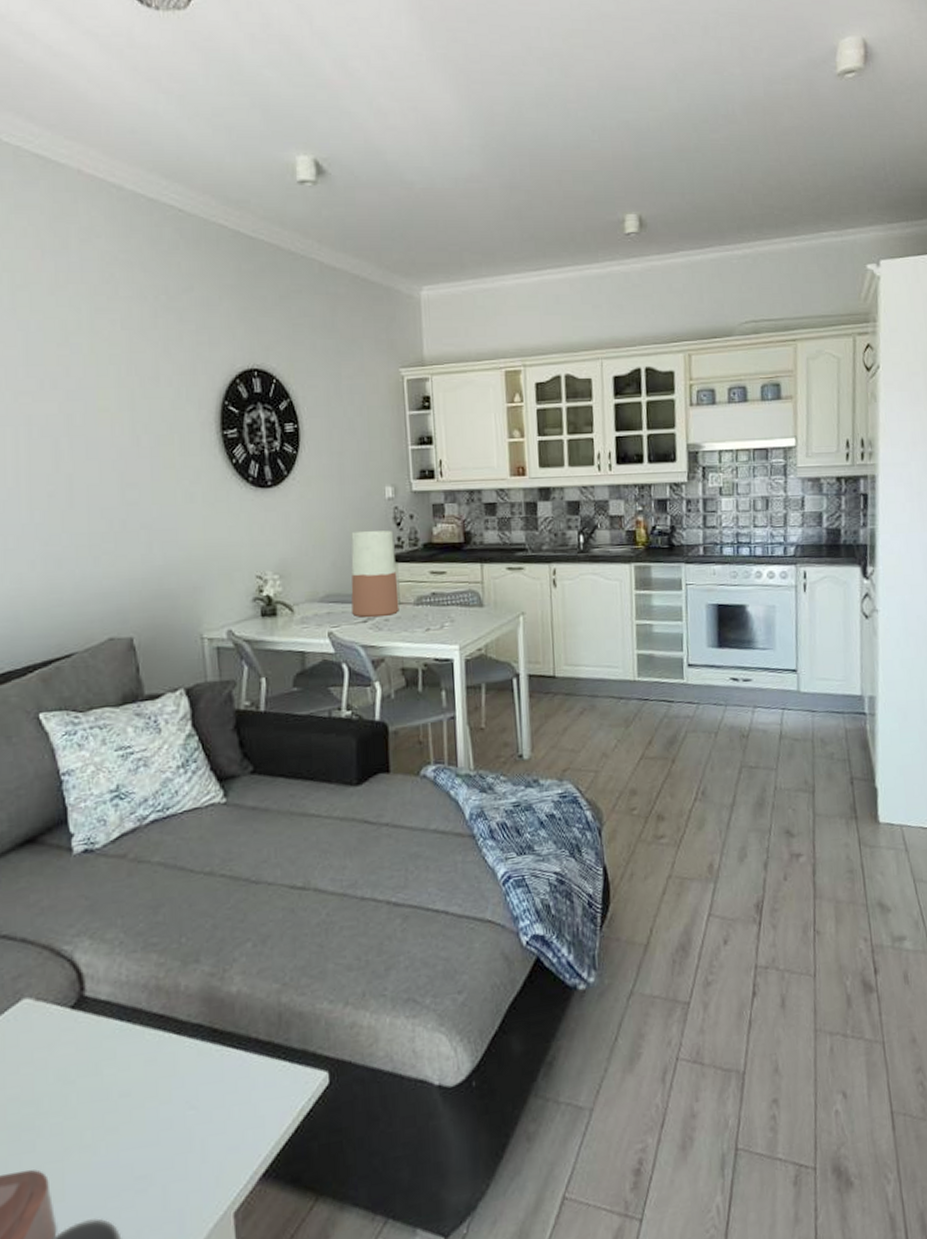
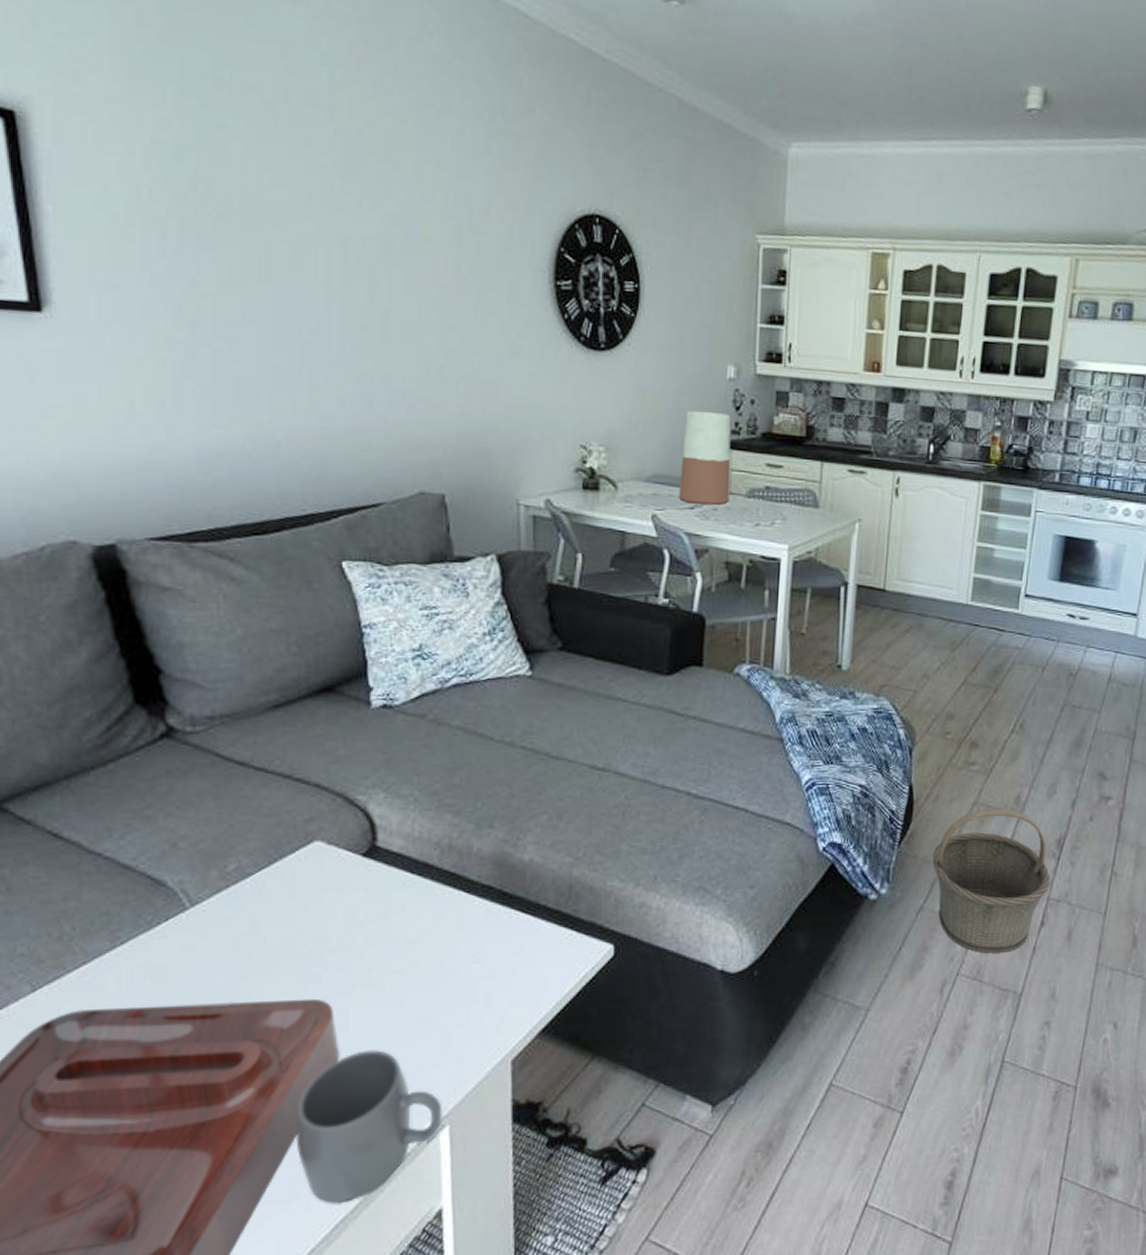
basket: none [634,878,756,1033] -> present [932,809,1051,953]

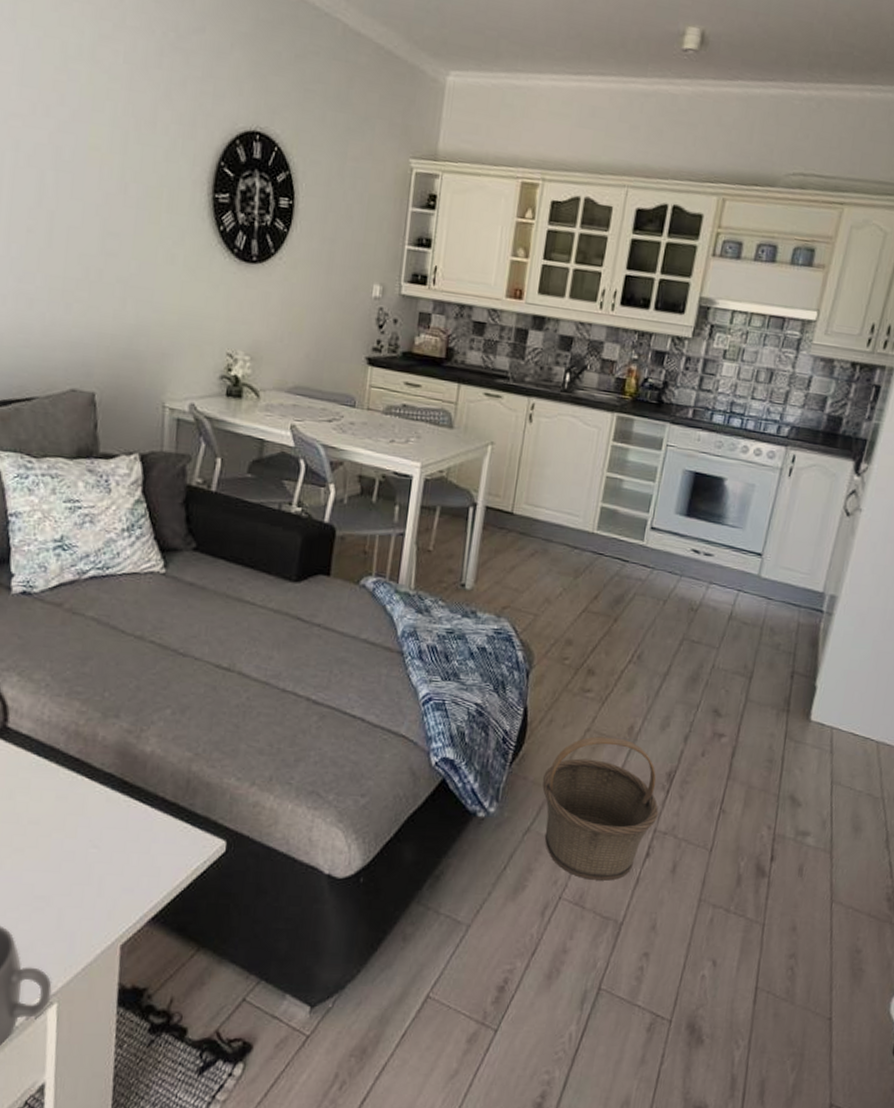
vase: present [679,410,732,506] -> none [318,326,374,421]

